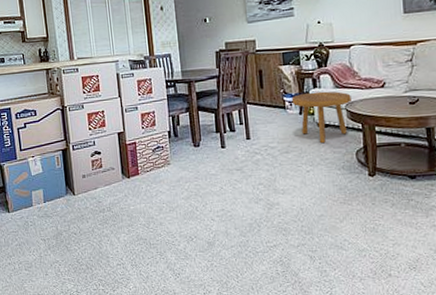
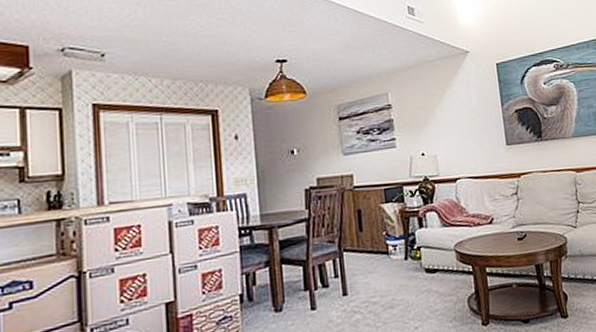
footstool: present [291,91,351,144] -> none [395,230,460,293]

